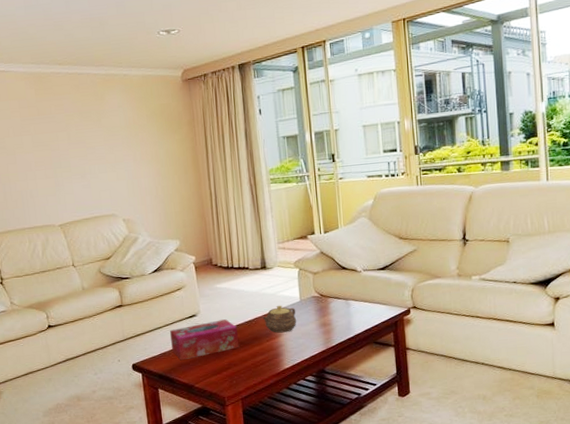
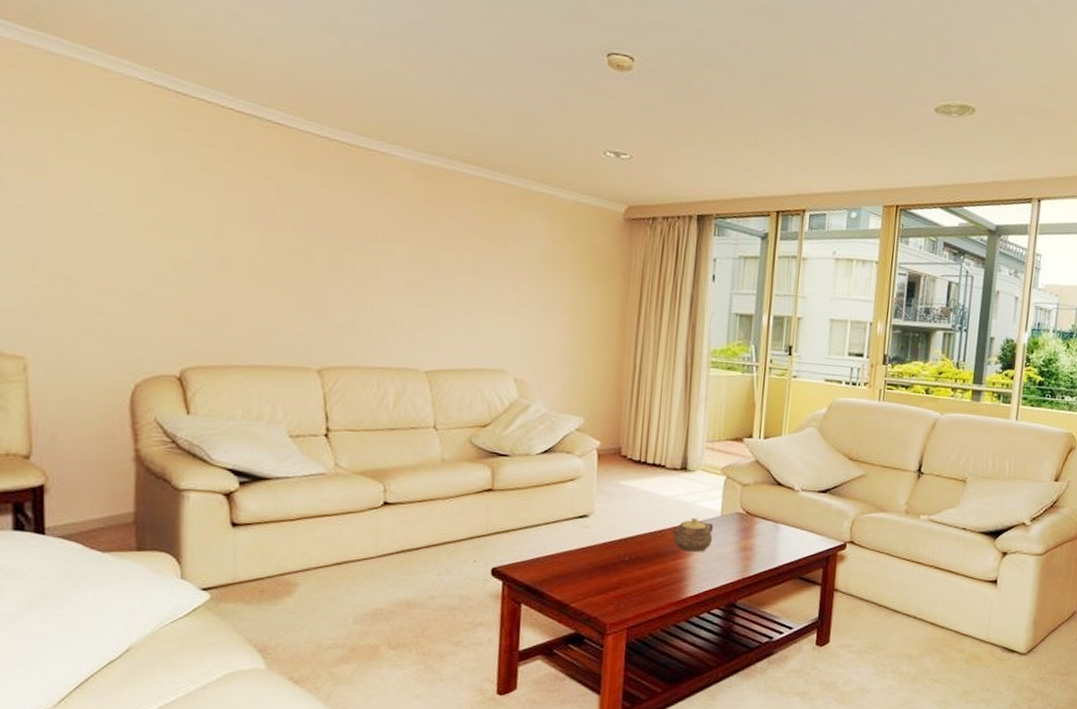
tissue box: present [170,319,240,361] -> none [549,526,639,571]

